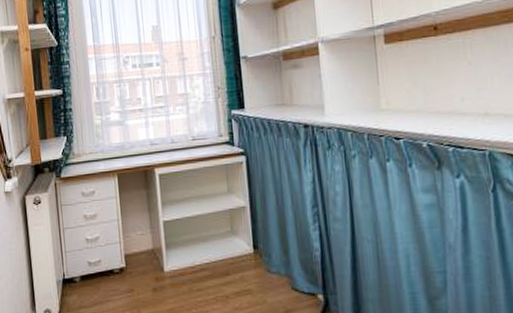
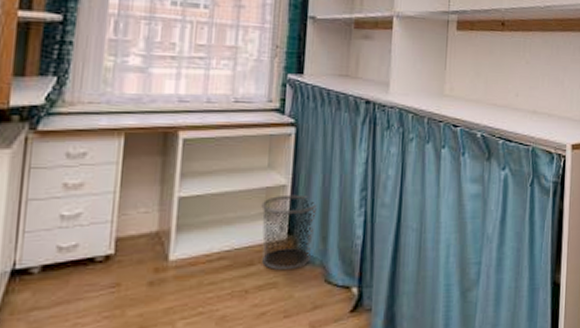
waste bin: none [227,214,276,280] -> present [261,194,319,271]

